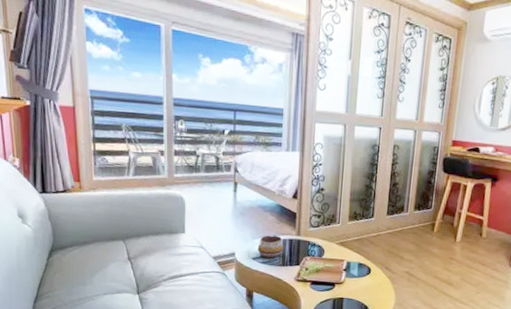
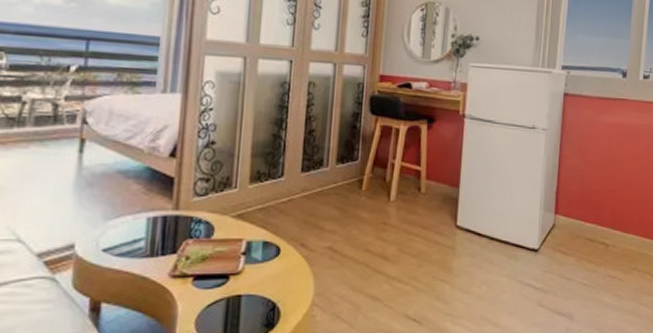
decorative bowl: present [257,235,284,259] -> none [111,213,154,247]

